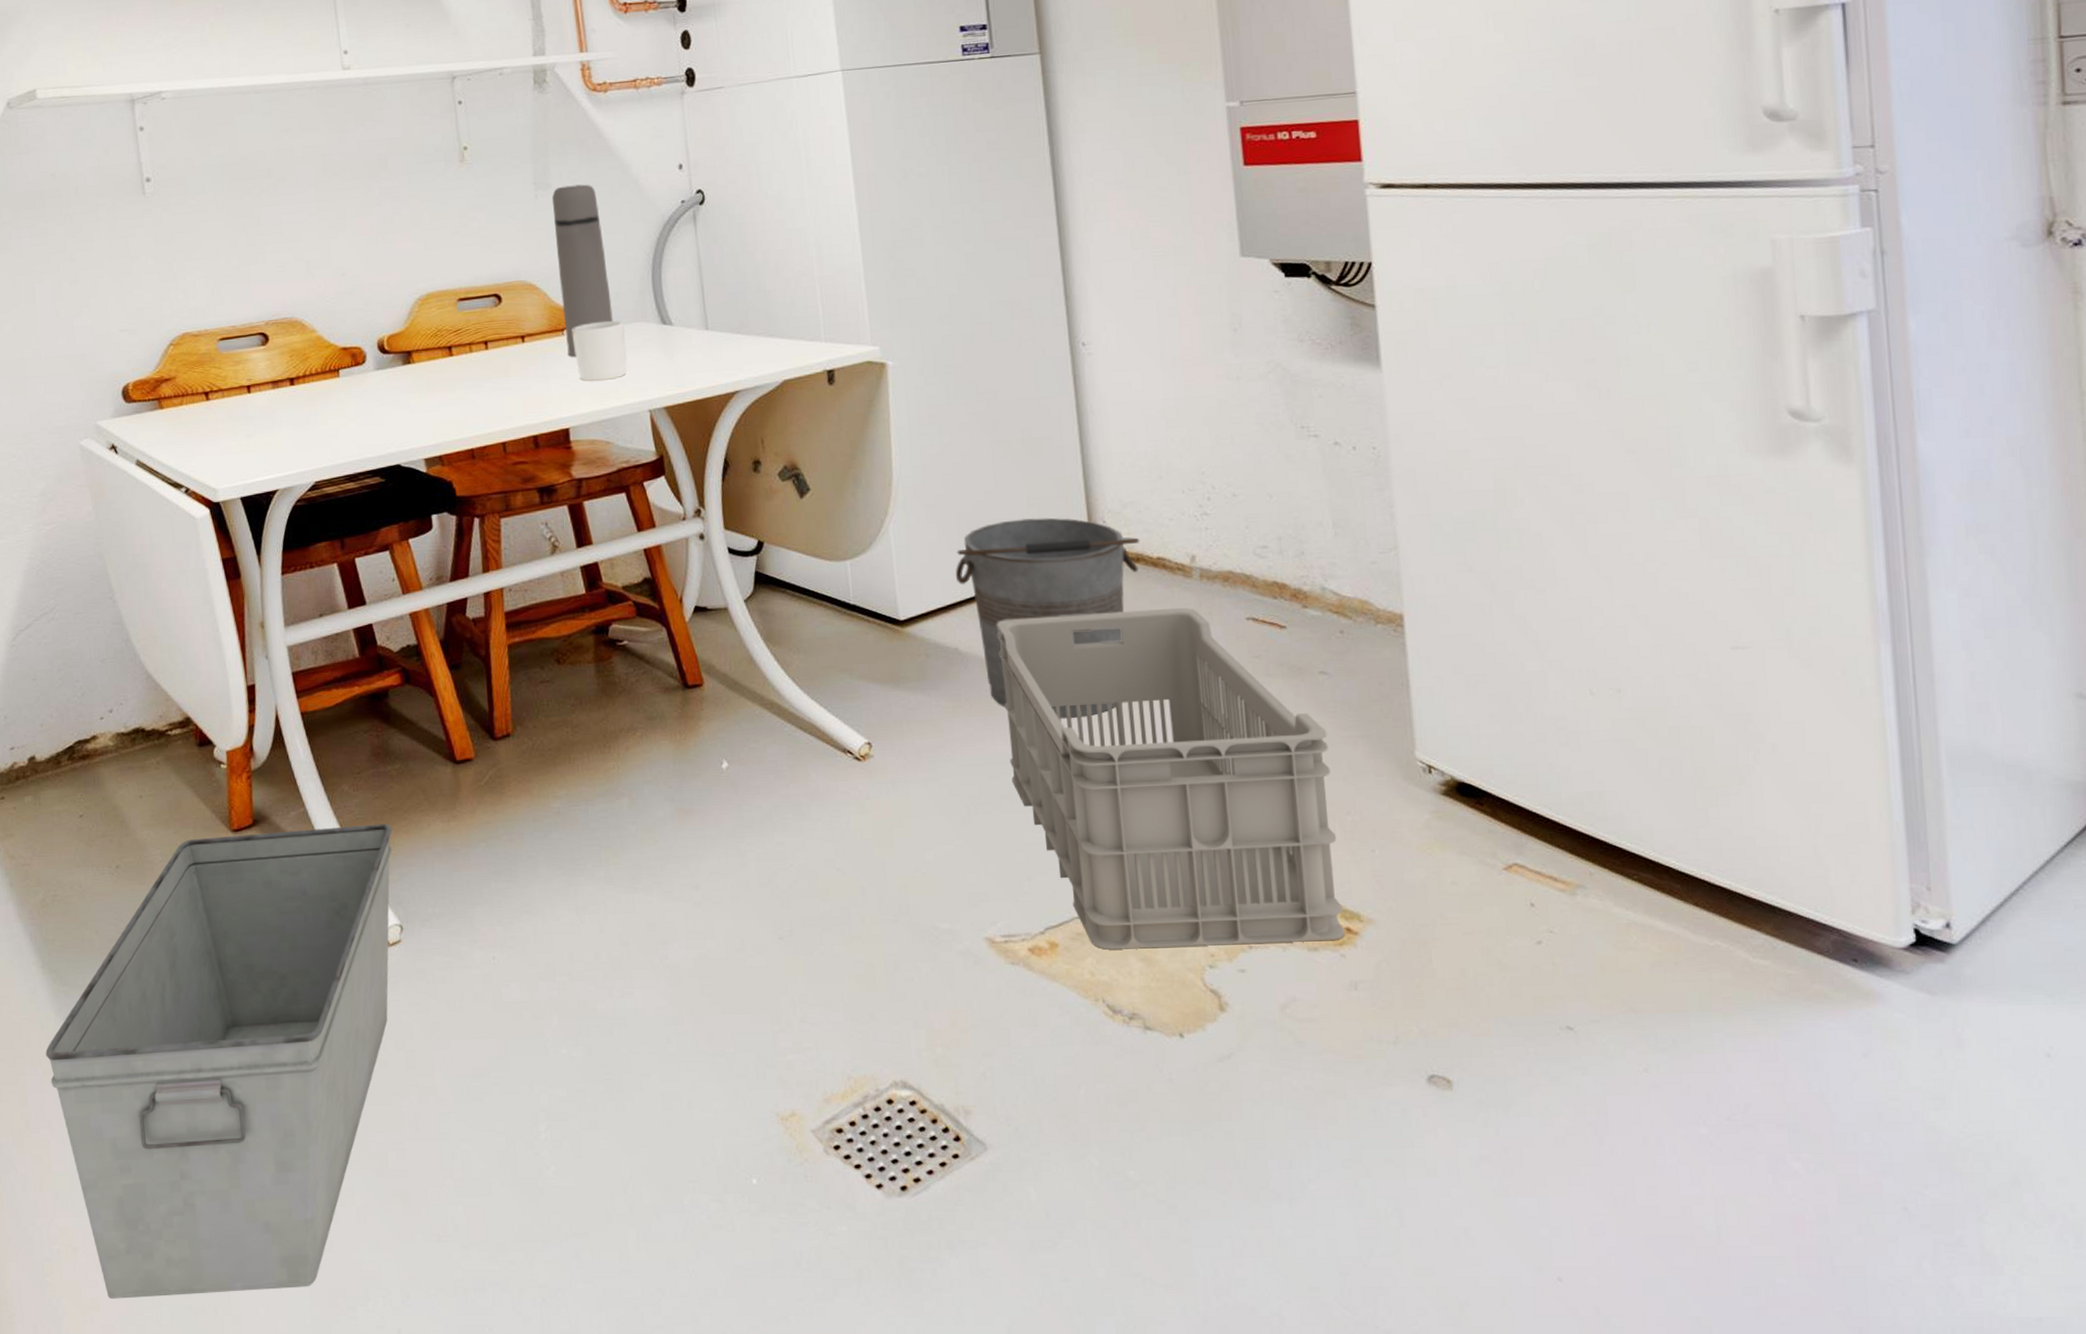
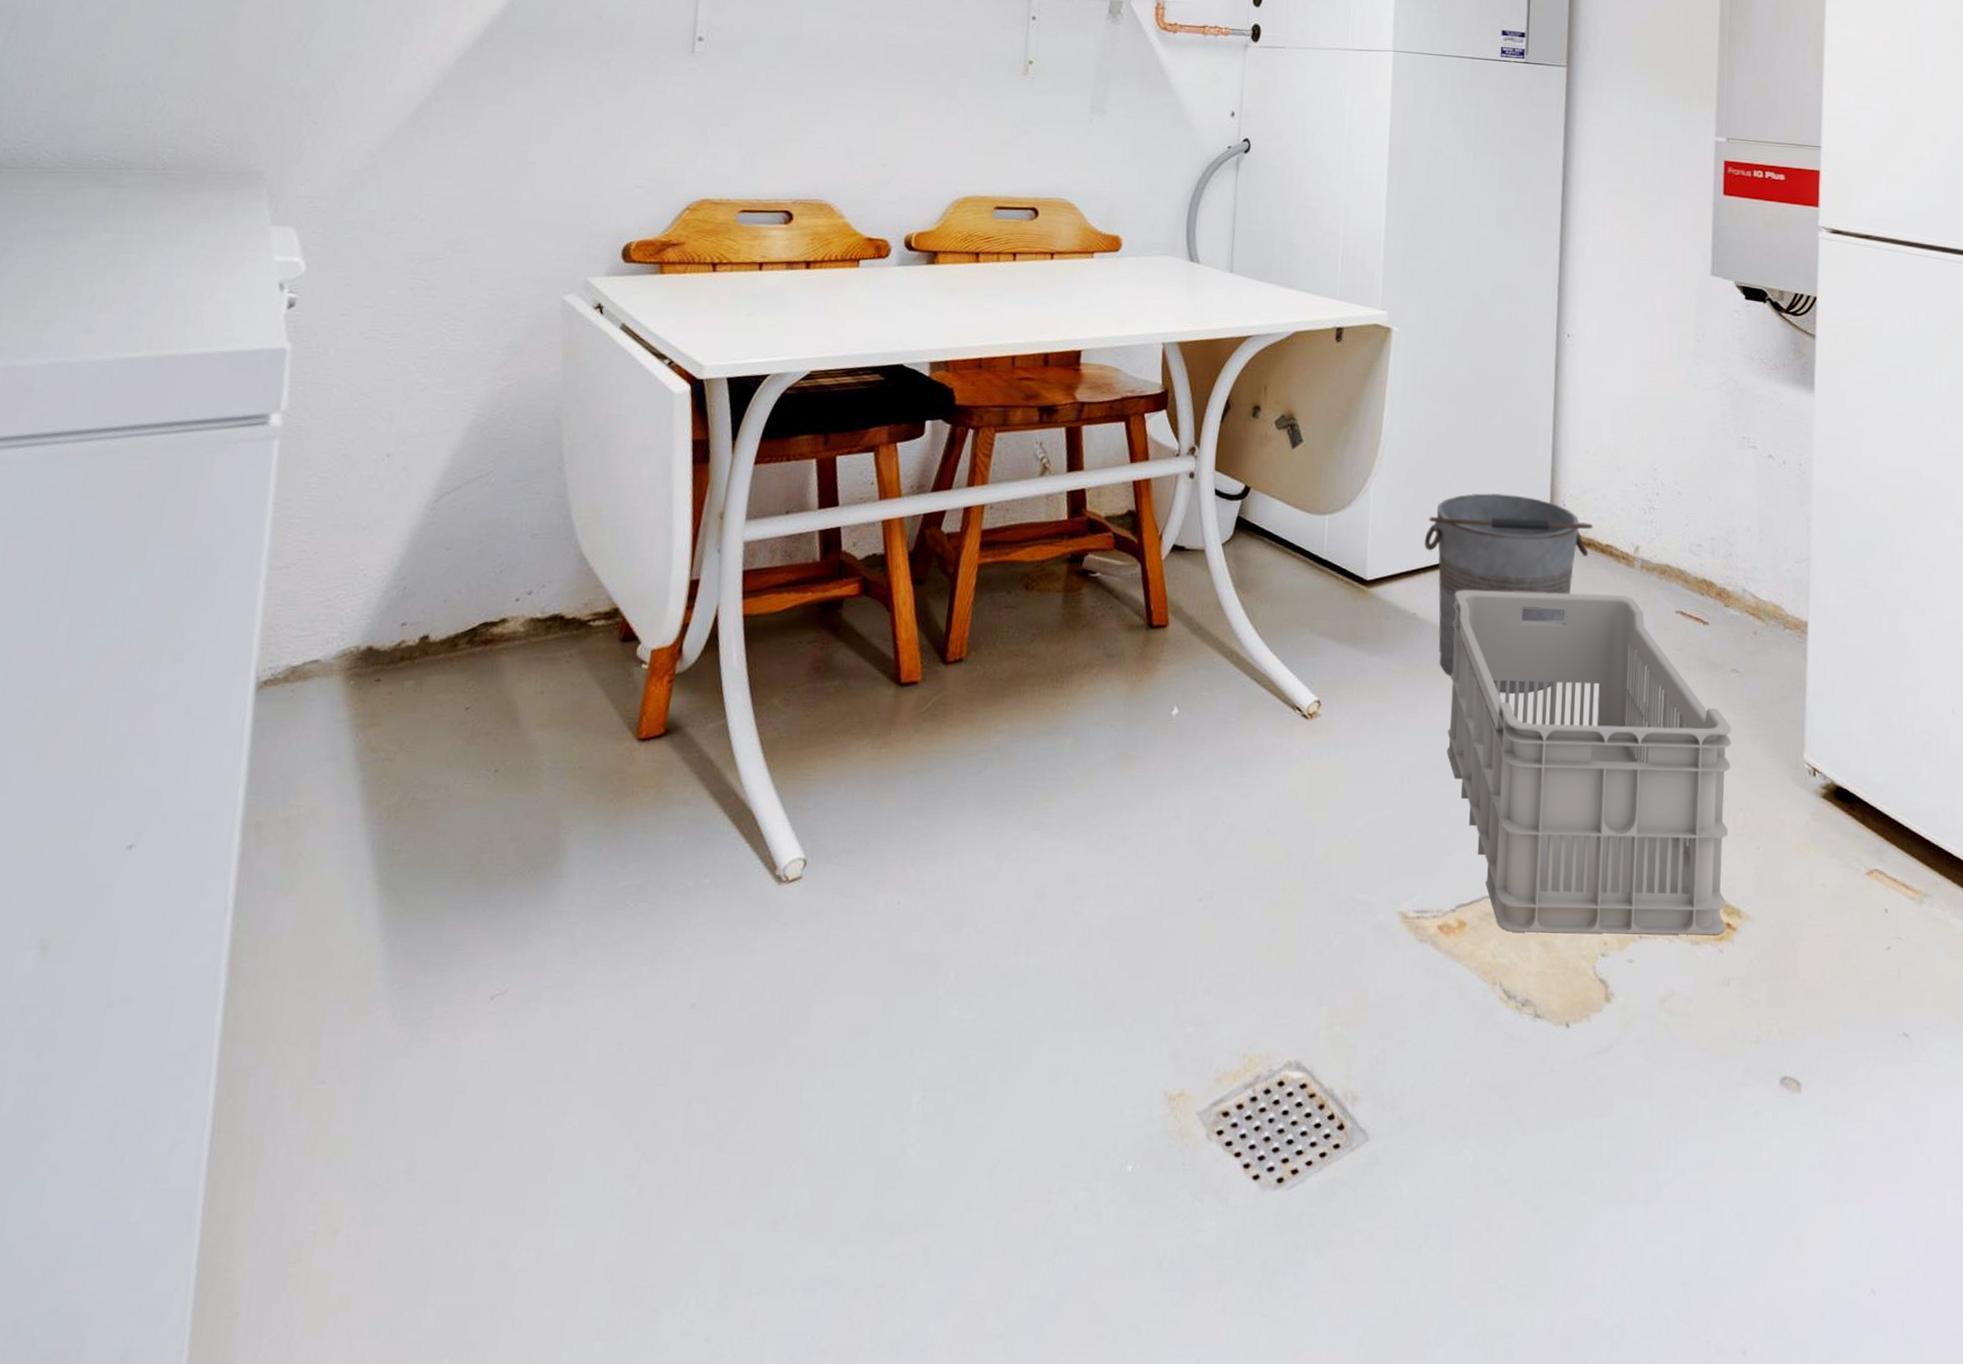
storage bin: present [45,824,393,1299] -> none [355,744,817,1295]
thermos: present [551,184,613,358] -> none [1093,114,1149,282]
mug: present [571,321,628,382] -> none [1100,249,1154,309]

